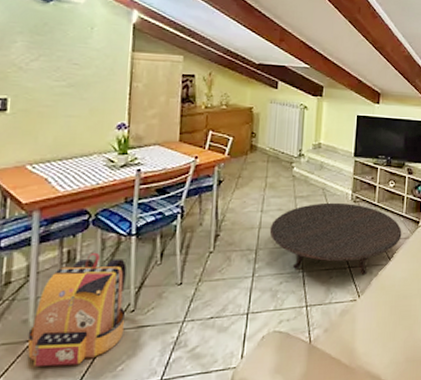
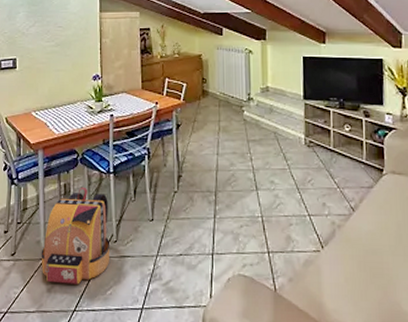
table: present [269,202,402,275] -> none [226,146,364,225]

